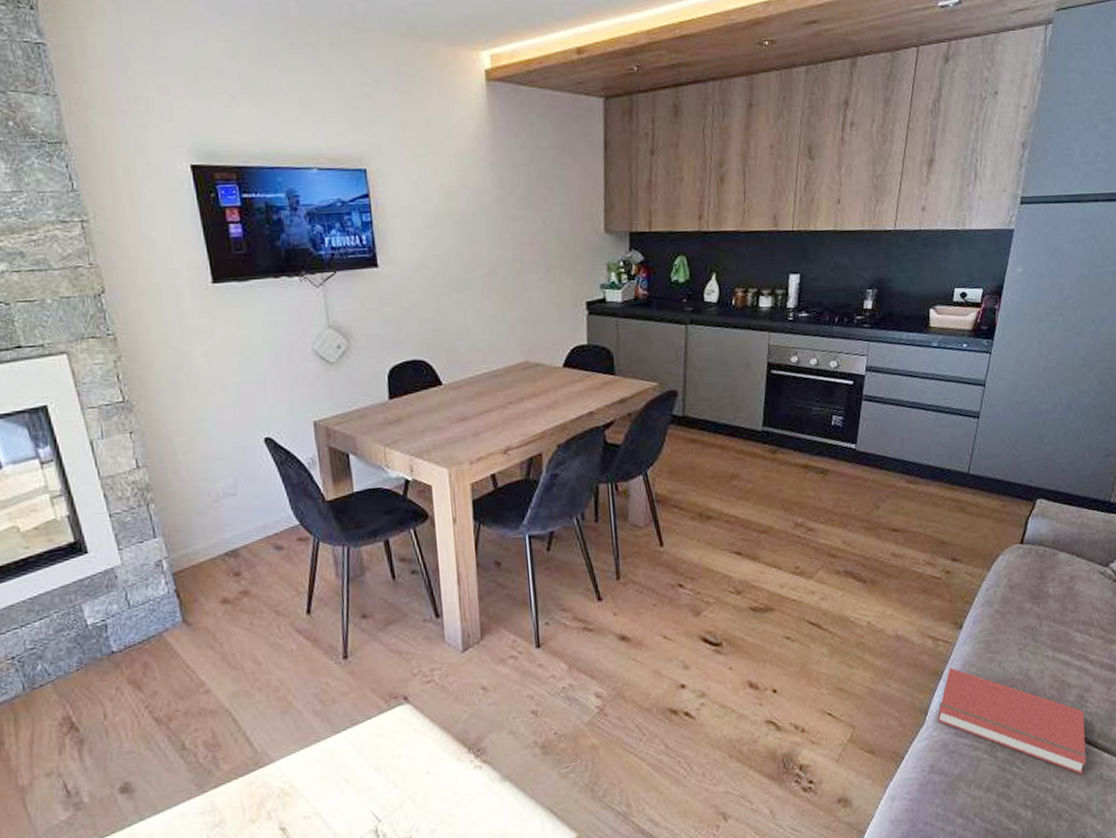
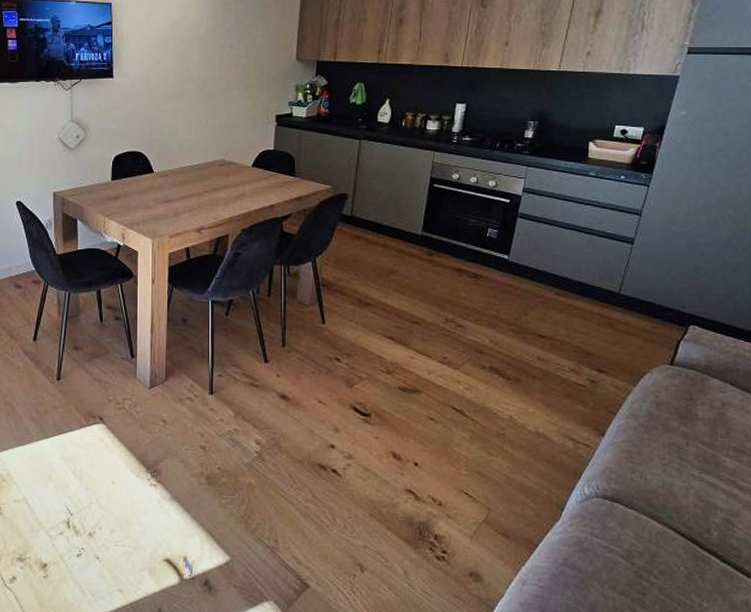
book: present [937,668,1087,774] -> none [573,471,732,597]

